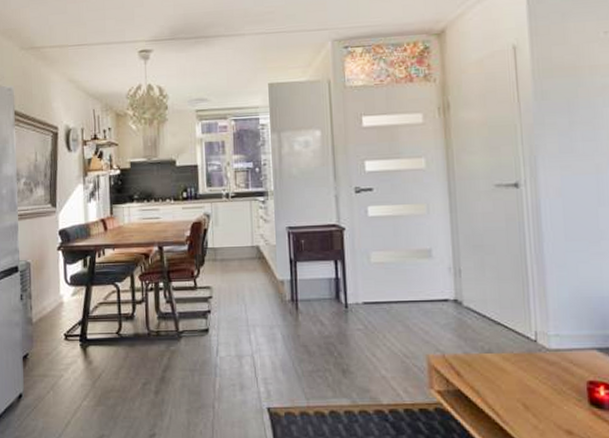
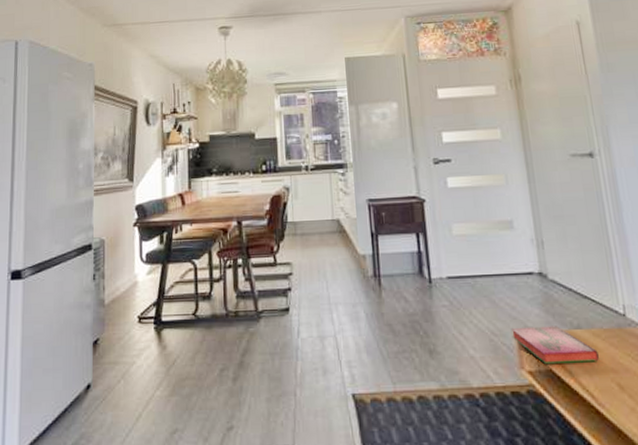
hardback book: none [424,350,507,384] -> present [512,326,599,363]

